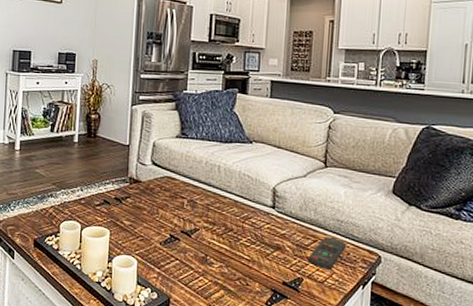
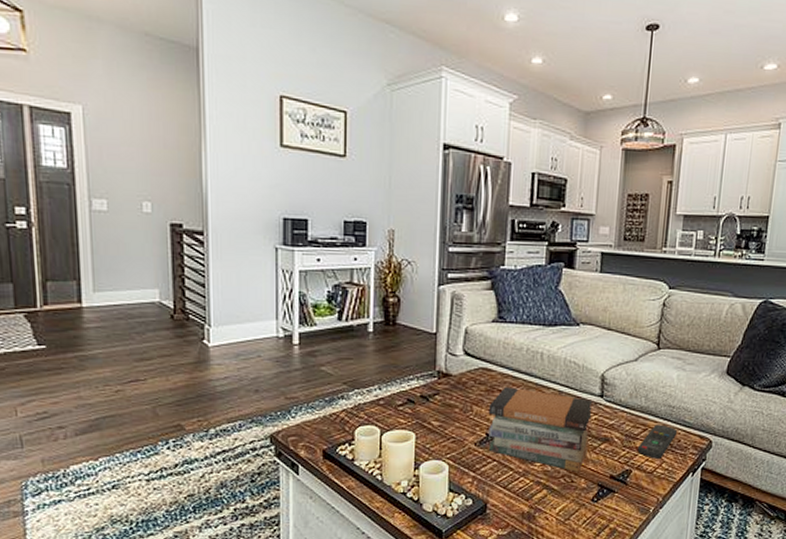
book stack: none [172,194,265,276] -> present [488,386,593,472]

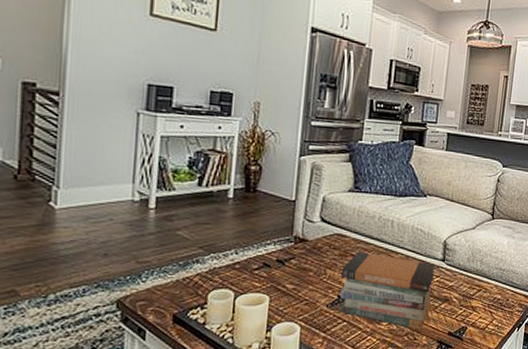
remote control: present [637,424,677,459] -> none [472,285,506,316]

